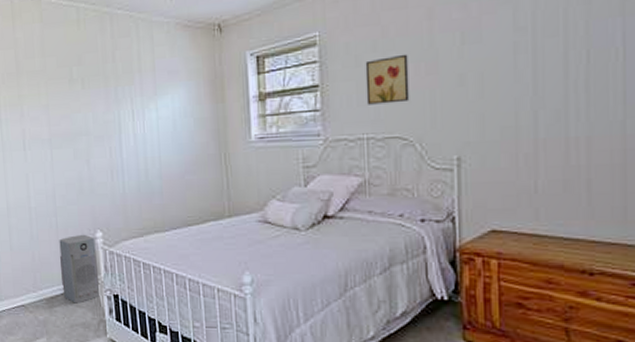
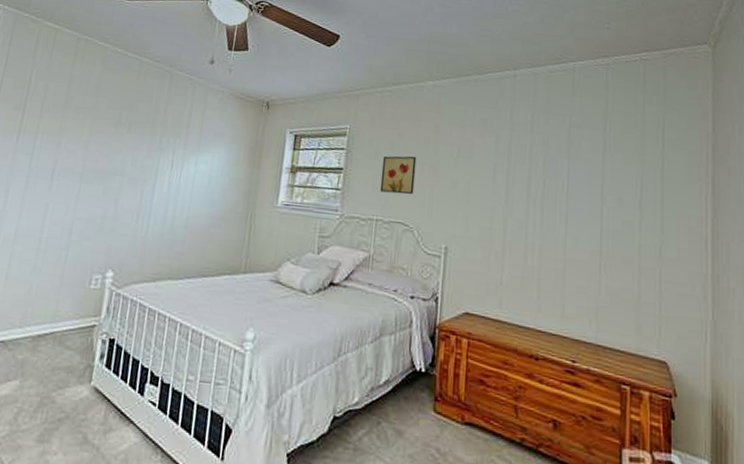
air purifier: present [59,234,100,304] -> none [52,271,104,345]

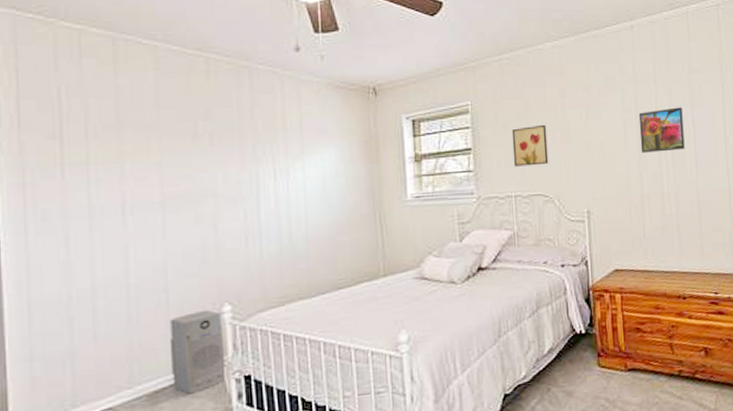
air purifier: none [52,271,104,345] -> present [170,309,226,394]
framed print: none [508,158,558,202] -> present [638,107,685,153]

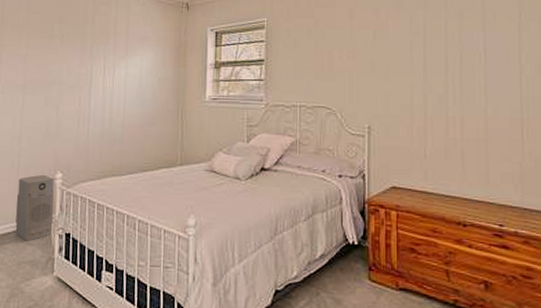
wall art: present [511,124,549,167] -> none [301,42,334,80]
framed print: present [638,107,685,153] -> none [426,32,474,76]

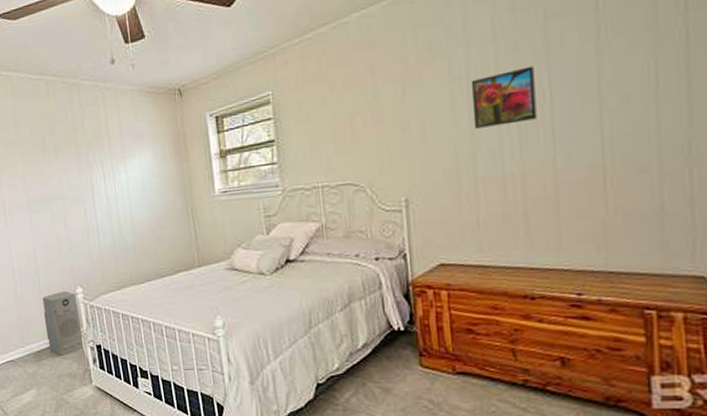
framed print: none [426,32,474,76] -> present [470,66,537,129]

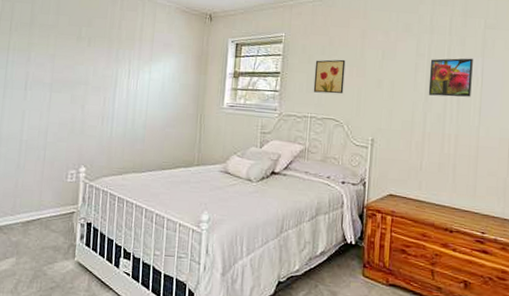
air purifier: present [42,290,83,356] -> none [39,167,78,229]
wall art: none [316,107,359,156] -> present [313,59,346,94]

